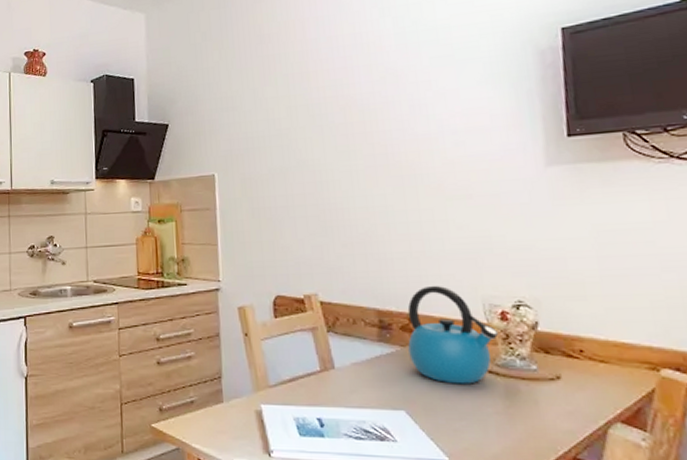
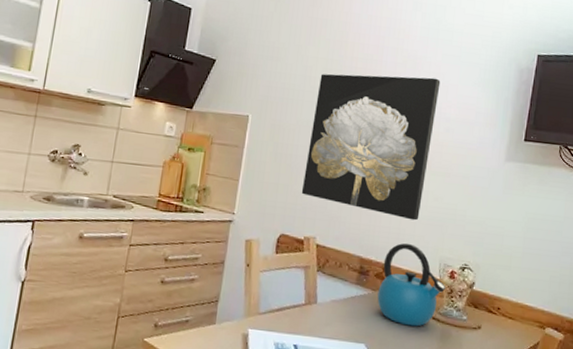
wall art: none [285,87,443,258] -> present [301,73,441,221]

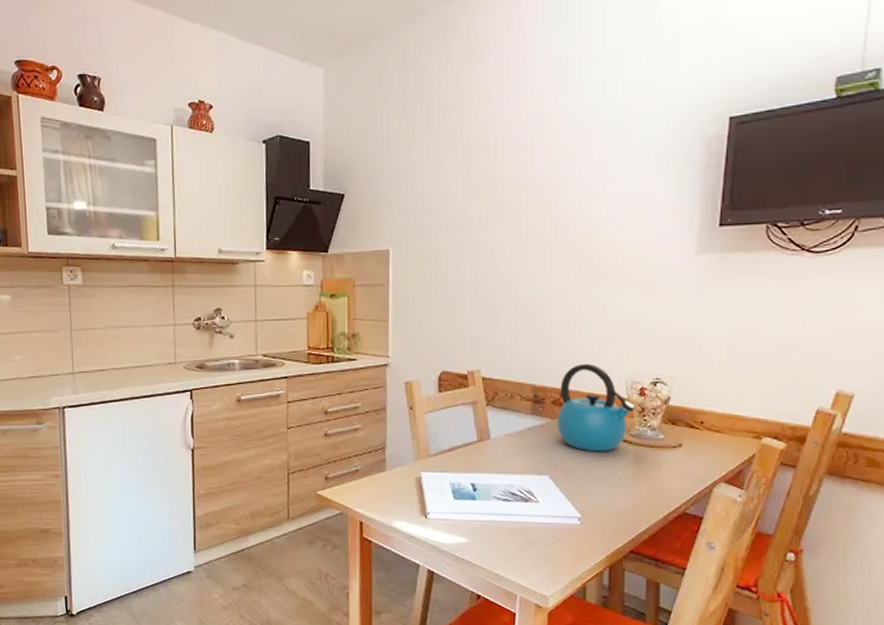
wall art: present [301,73,441,221] -> none [458,169,607,338]

